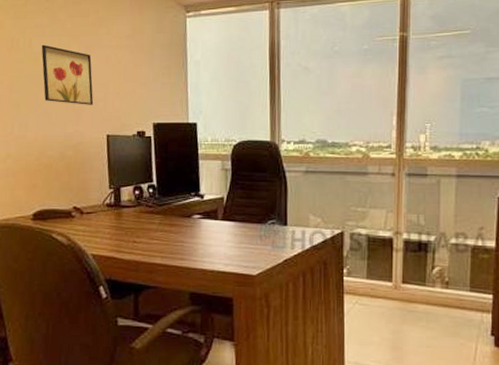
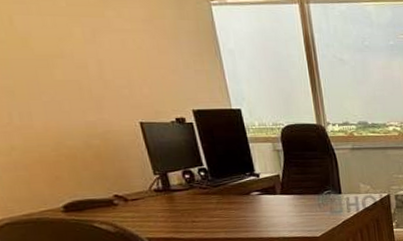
wall art: present [41,44,94,105] -> none [28,24,116,92]

